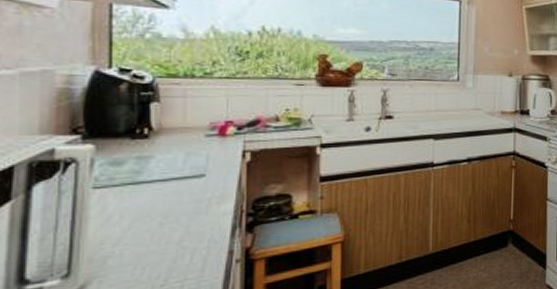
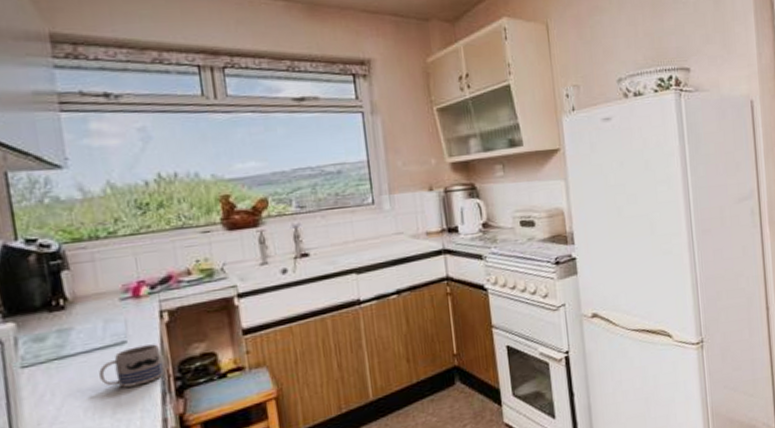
mug: none [173,180,238,218] -> present [99,344,164,388]

